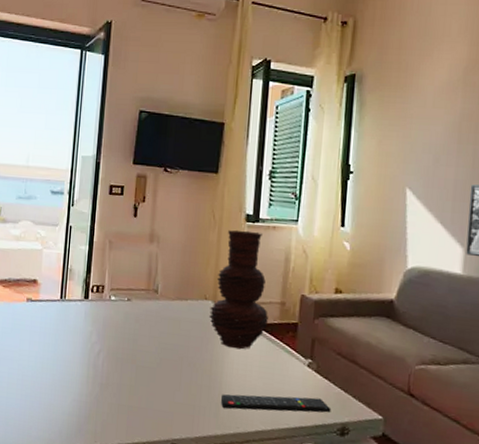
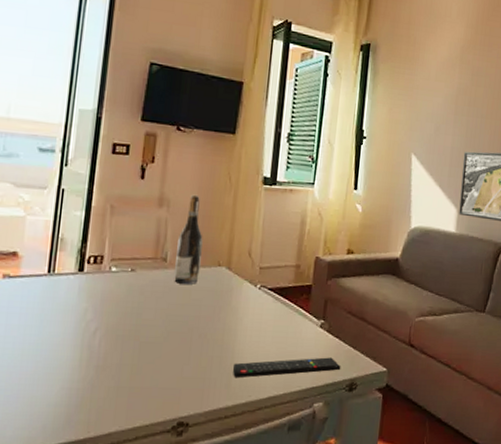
wine bottle: none [165,231,190,316] -> present [174,194,203,284]
vase: present [209,230,268,350] -> none [223,193,283,316]

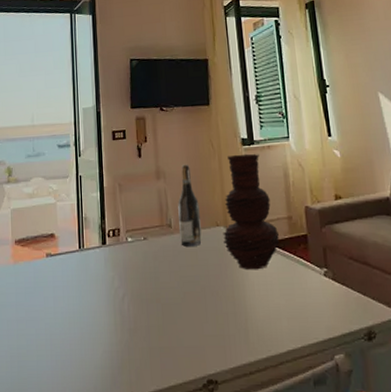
vase: none [223,193,283,316] -> present [223,153,279,270]
remote control: present [232,357,341,379] -> none [247,306,355,334]

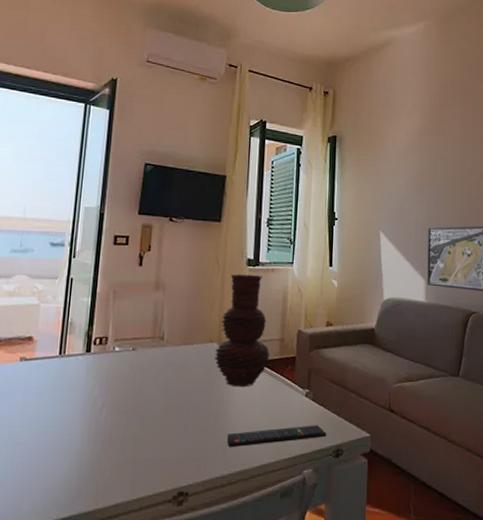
wine bottle: present [178,164,202,246] -> none [171,278,196,360]
remote control: none [247,306,355,334] -> present [226,425,327,448]

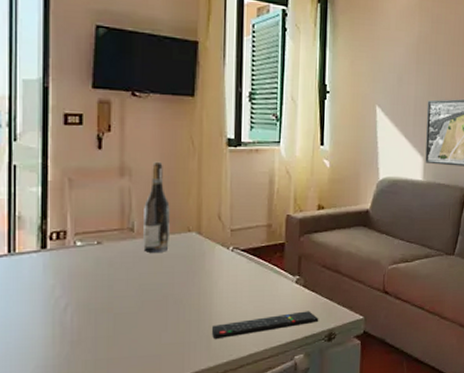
wine bottle: none [171,278,196,360] -> present [143,161,170,252]
vase: present [215,274,269,388] -> none [194,155,255,278]

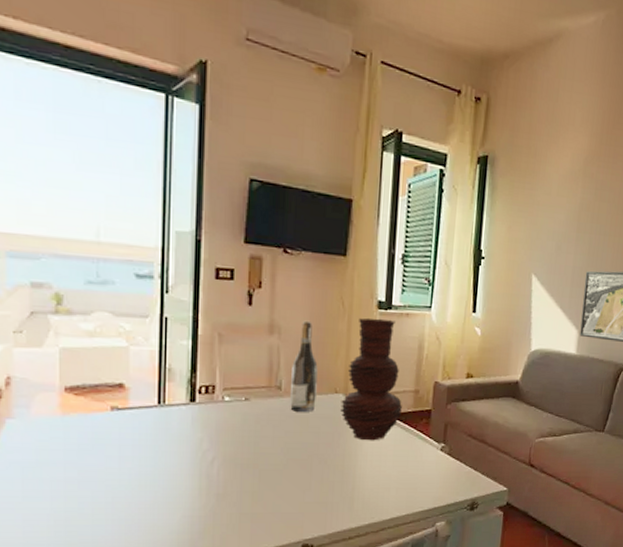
vase: none [194,155,255,278] -> present [340,317,402,441]
remote control: present [211,311,319,340] -> none [354,479,463,502]

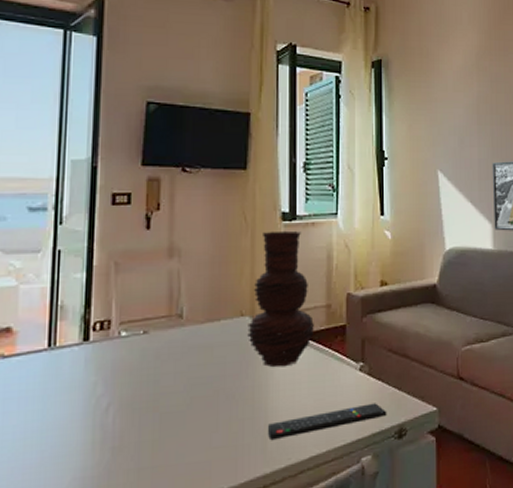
wine bottle: present [290,320,318,412] -> none [193,240,221,341]
remote control: none [354,479,463,502] -> present [267,403,387,441]

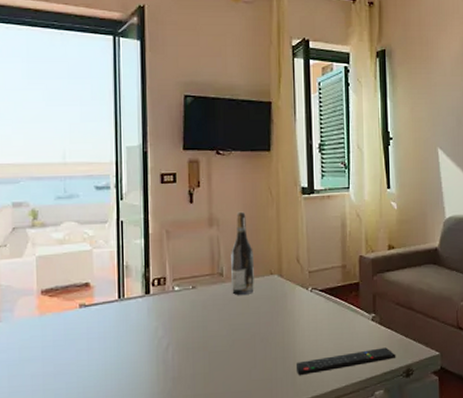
wine bottle: none [193,240,221,341] -> present [231,211,254,295]
vase: present [247,230,314,368] -> none [276,202,332,317]

